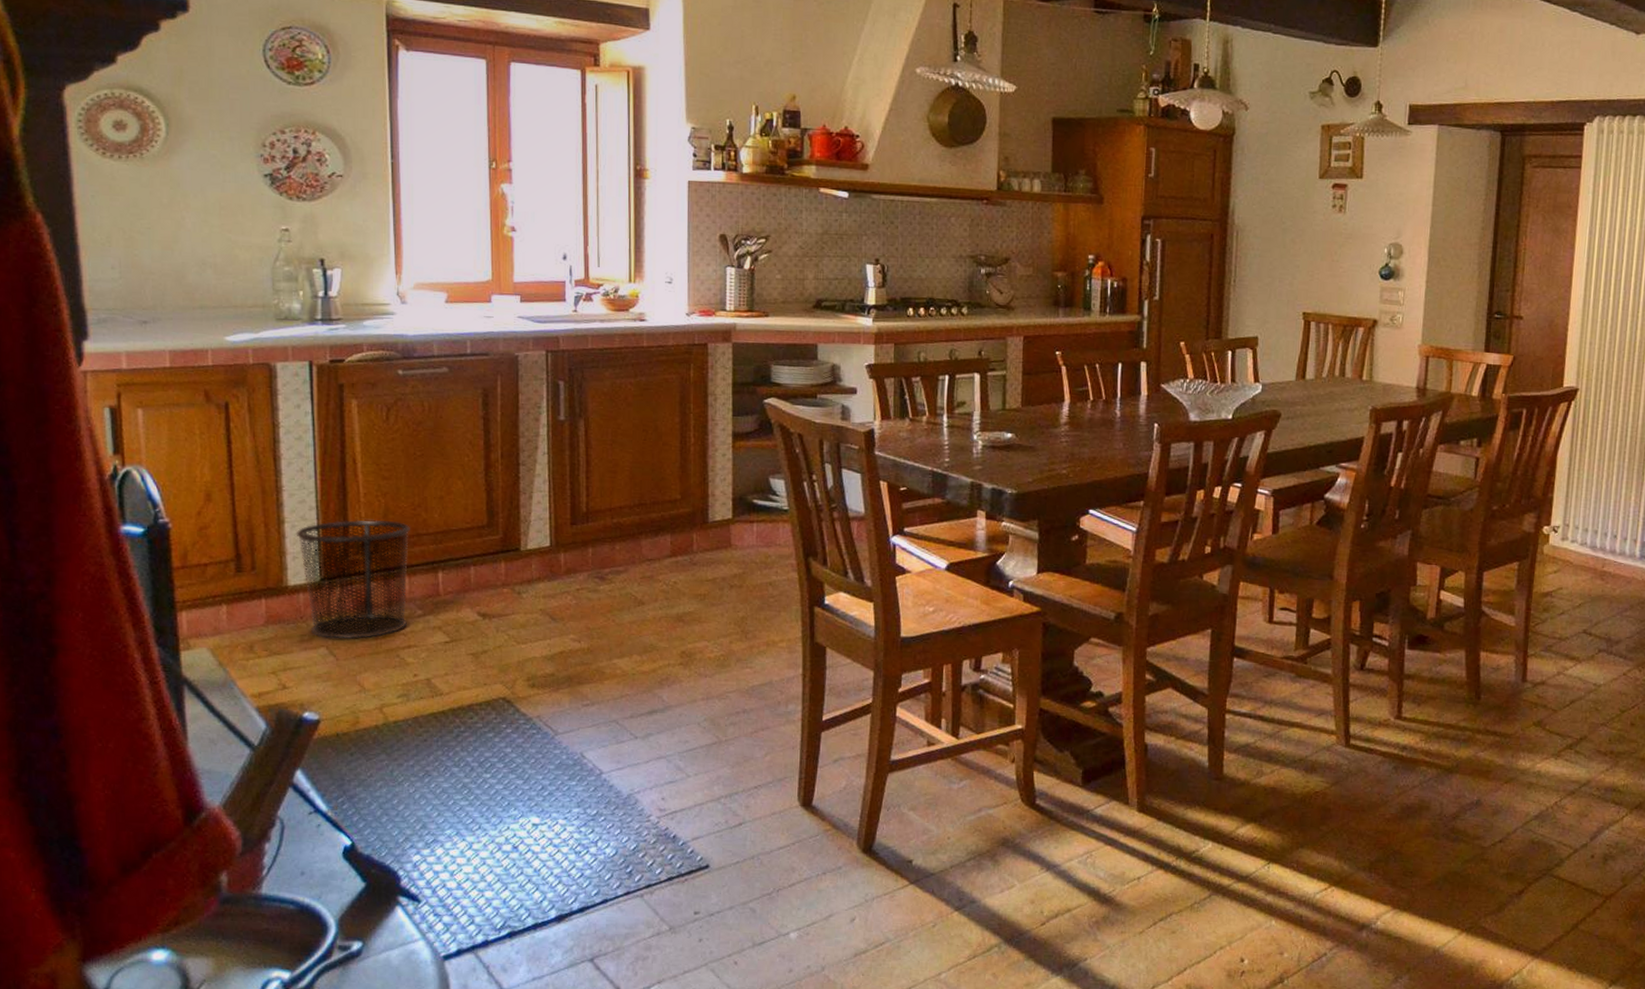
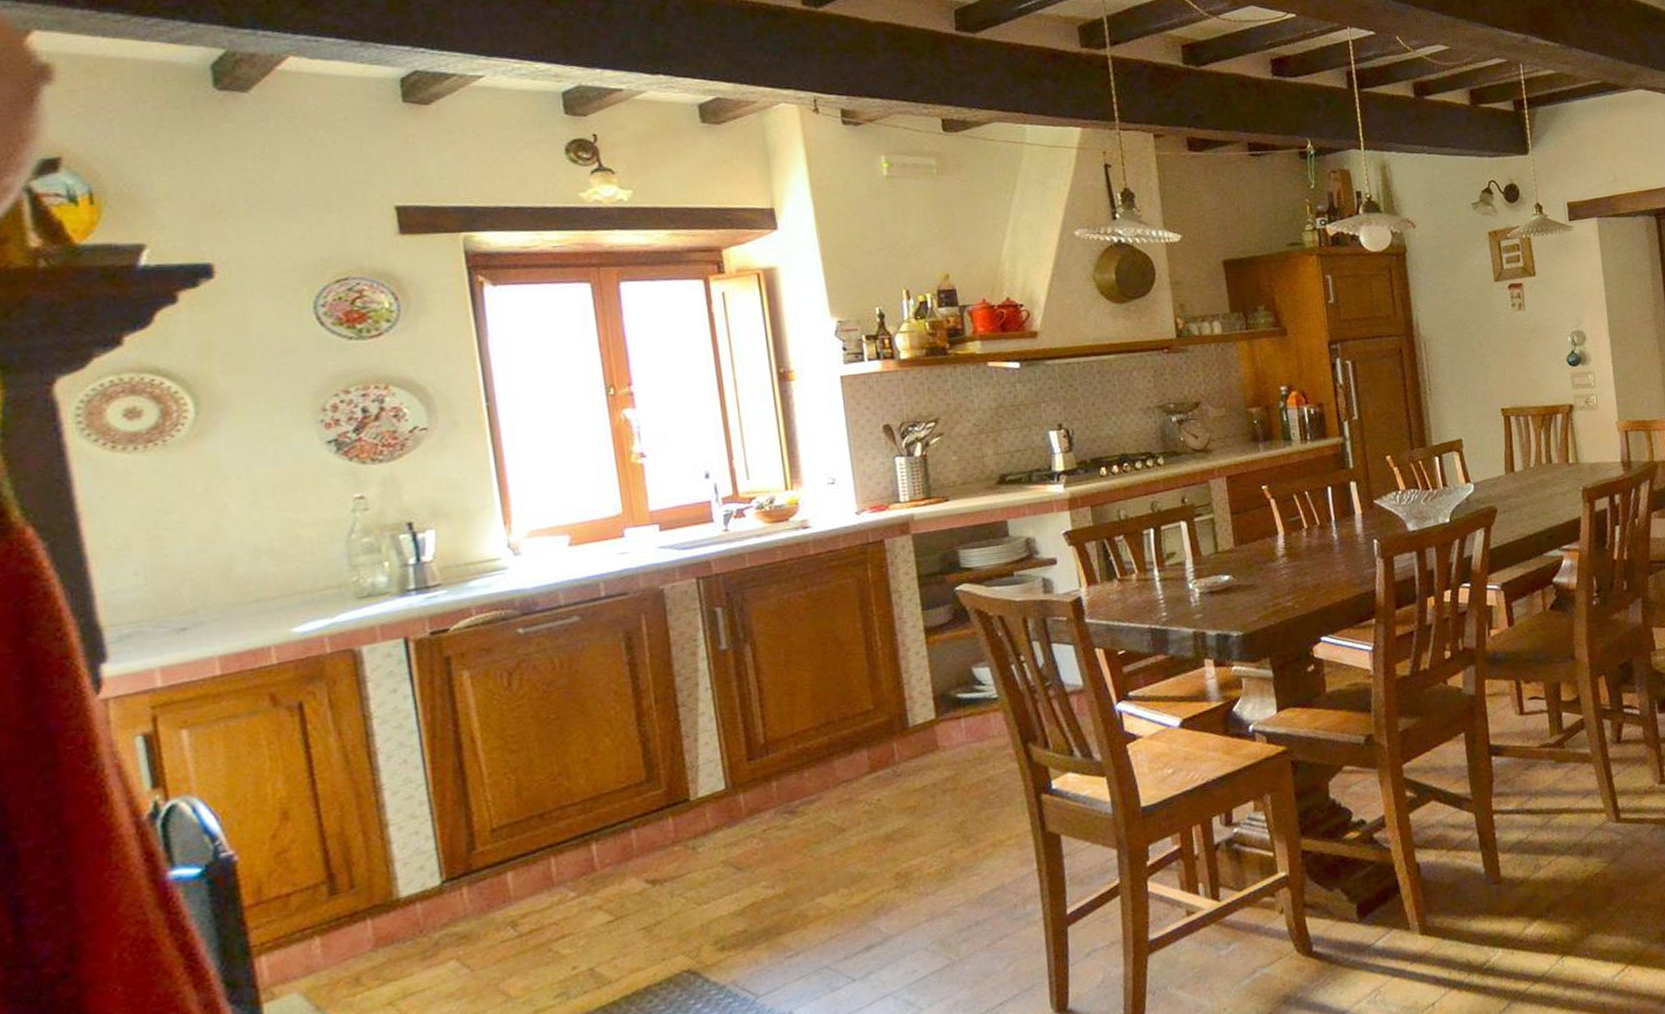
waste bin: present [296,519,410,640] -> none [404,797,558,949]

